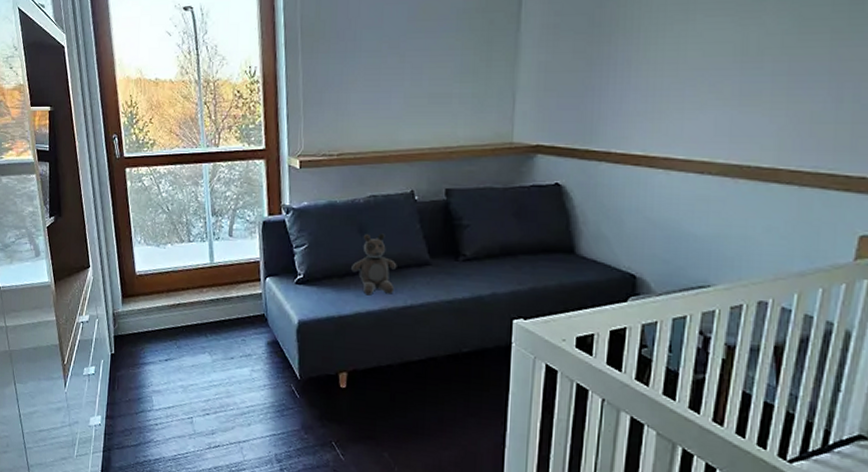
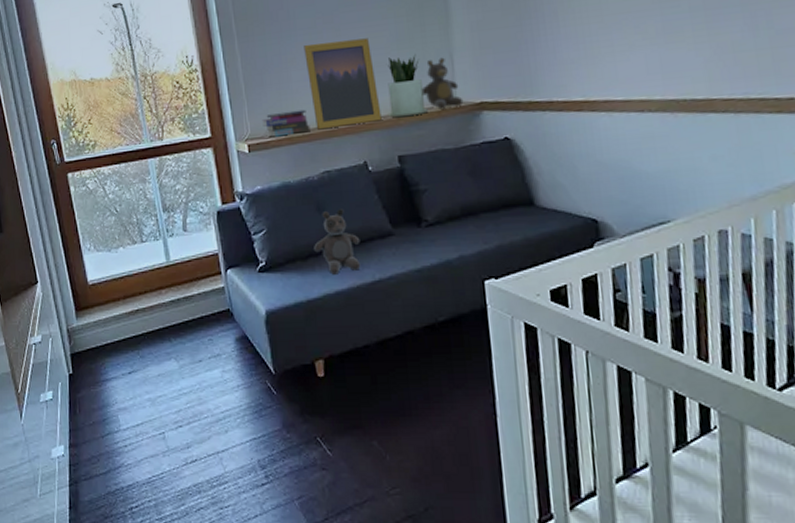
books: none [316,132,363,157] -> present [262,109,311,137]
picture frame: none [366,67,435,155] -> present [304,38,382,130]
planter: none [441,89,482,152] -> present [387,54,428,118]
teddy bear: none [478,95,520,147] -> present [421,57,464,109]

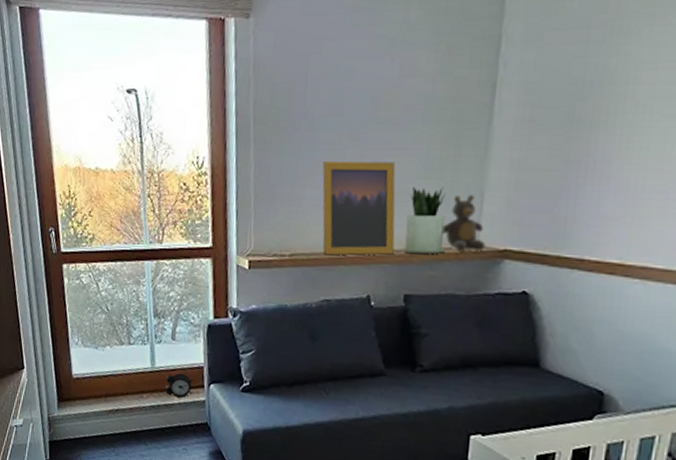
alarm clock: none [182,264,211,288] -> present [165,374,194,398]
books: present [262,109,311,137] -> none [267,230,317,257]
stuffed animal: present [314,209,361,275] -> none [301,340,350,406]

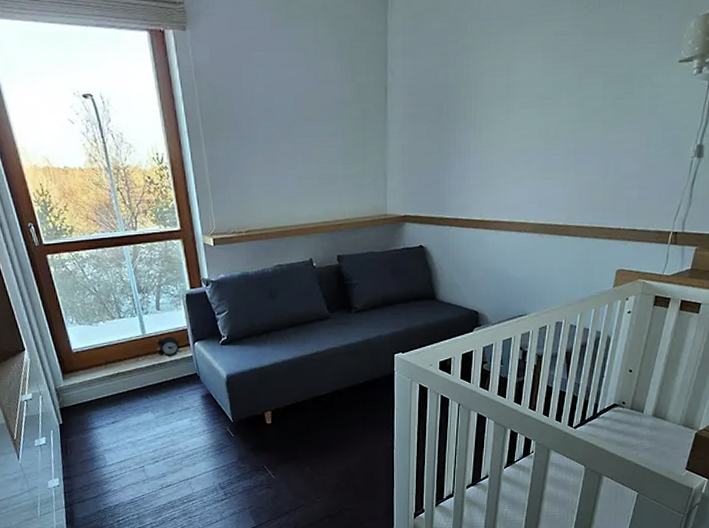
picture frame: present [322,160,396,256] -> none [264,152,326,230]
planter: present [401,187,447,255] -> none [331,170,363,224]
teddy bear: present [441,194,486,251] -> none [359,175,392,219]

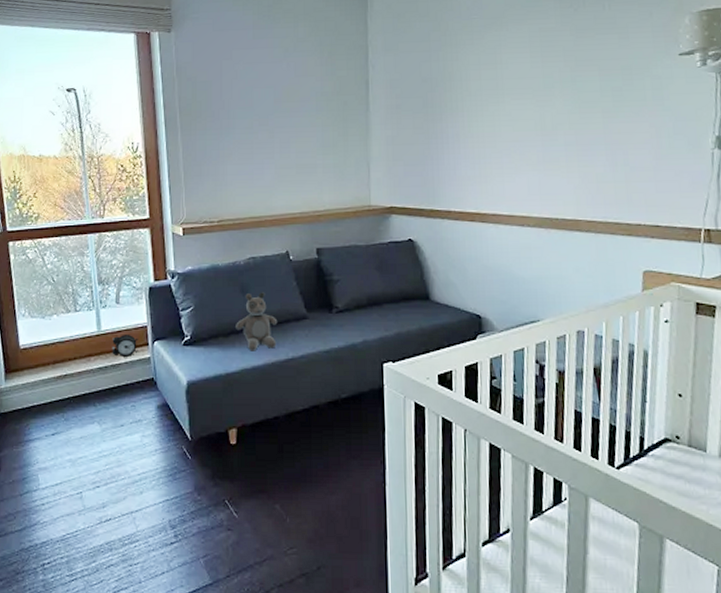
stuffed animal: none [267,296,304,348] -> present [236,292,278,351]

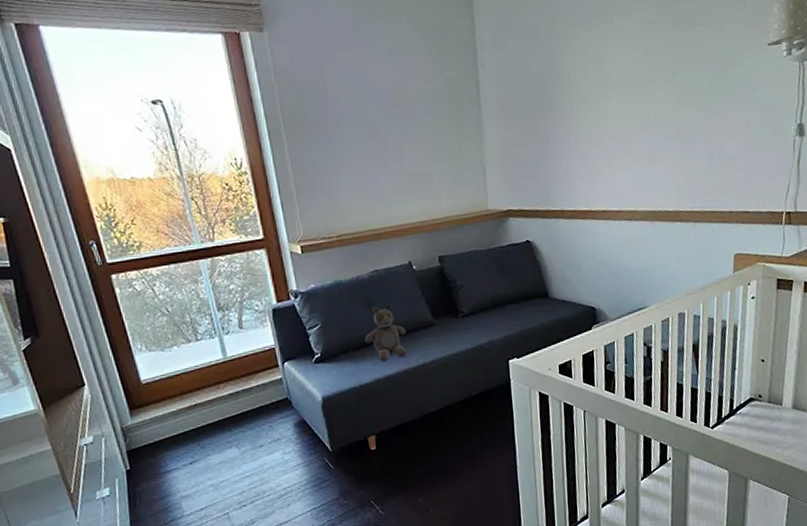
alarm clock: present [112,335,138,357] -> none [240,358,269,381]

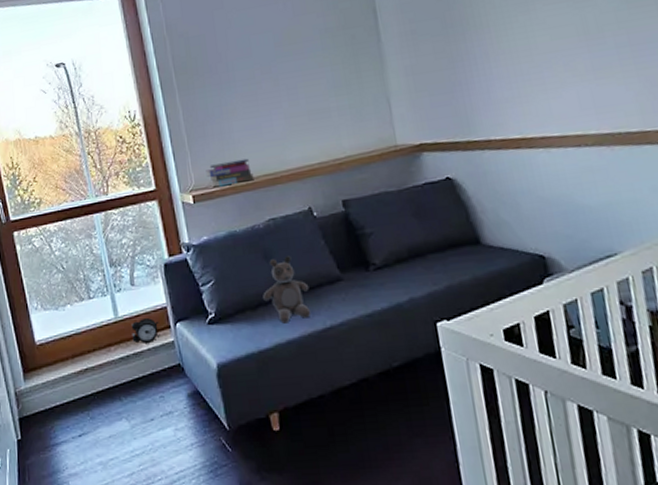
alarm clock: none [240,358,269,381] -> present [131,318,160,344]
books: none [314,213,360,239] -> present [206,158,254,187]

